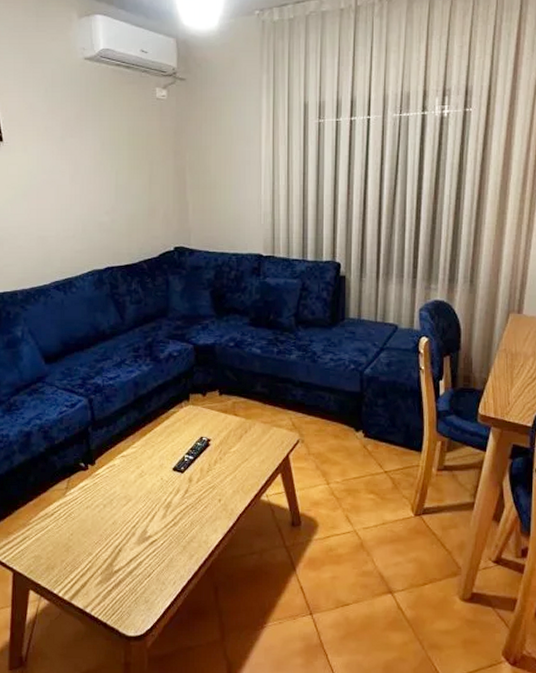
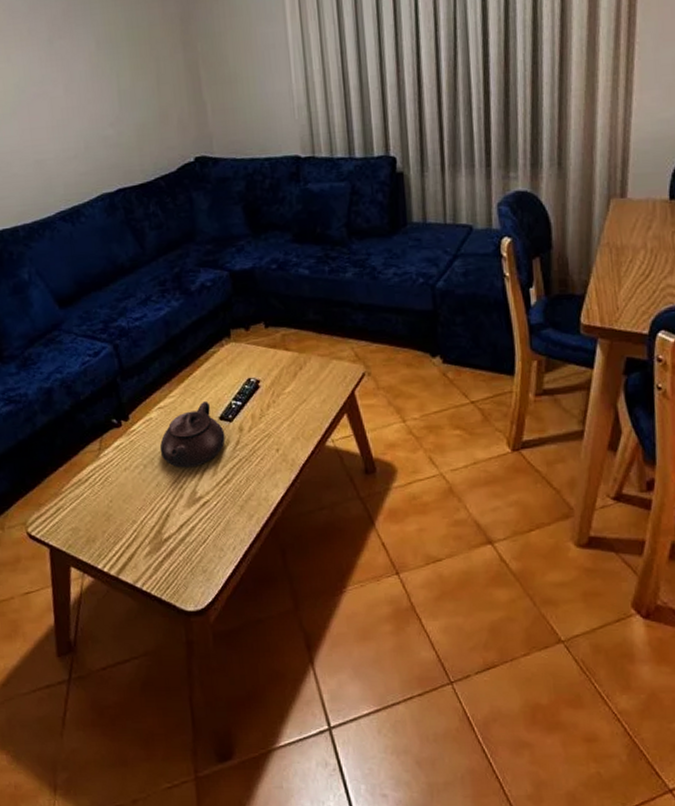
teapot: none [119,454,176,510] -> present [159,402,225,468]

